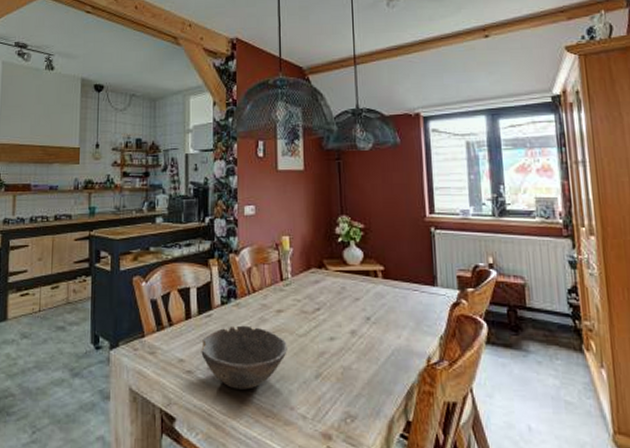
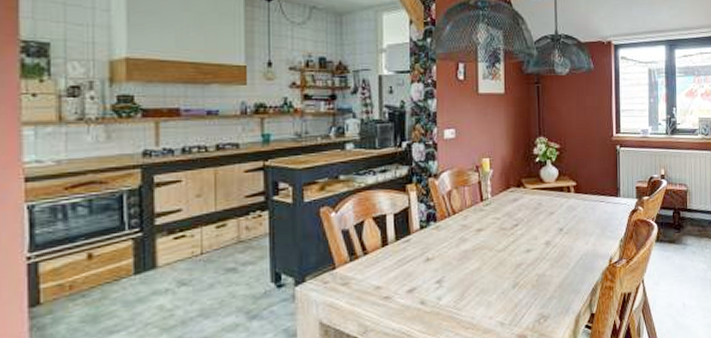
bowl: present [201,325,287,390] -> none [399,246,487,308]

